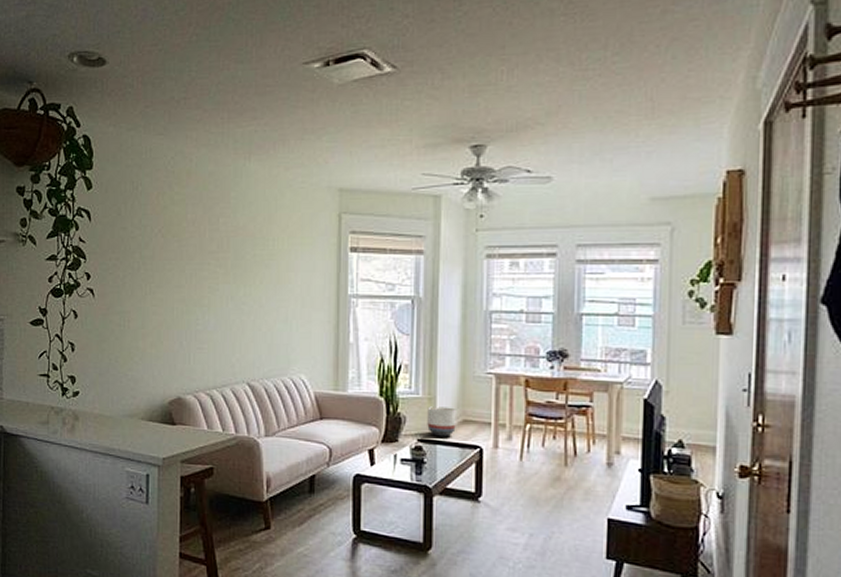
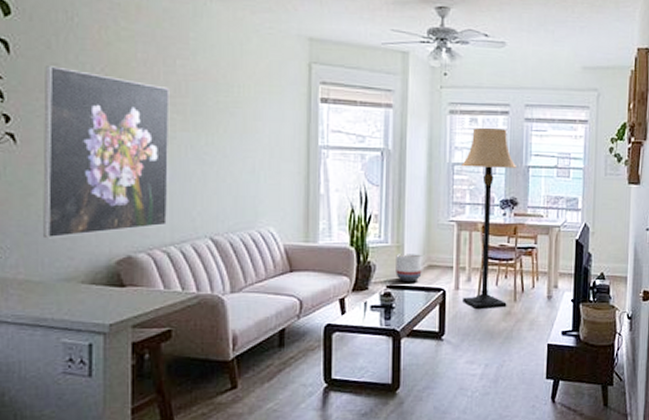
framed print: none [113,230,214,380] -> present [43,66,170,239]
lamp: none [500,271,568,471] -> present [461,127,517,308]

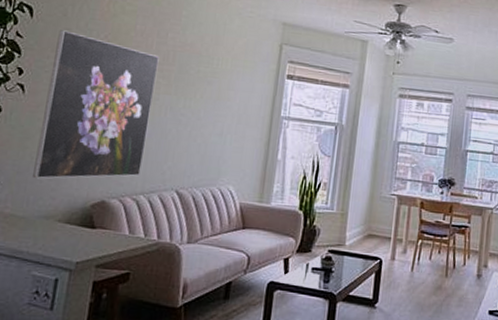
planter: present [396,254,422,283] -> none [337,221,364,249]
lamp: present [461,127,517,308] -> none [397,112,457,281]

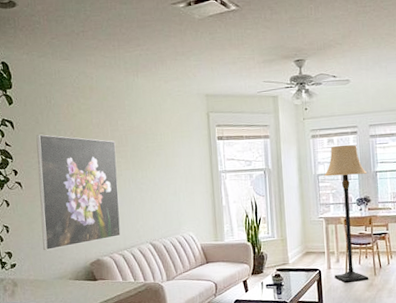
lamp: none [397,112,457,281] -> present [324,145,369,283]

